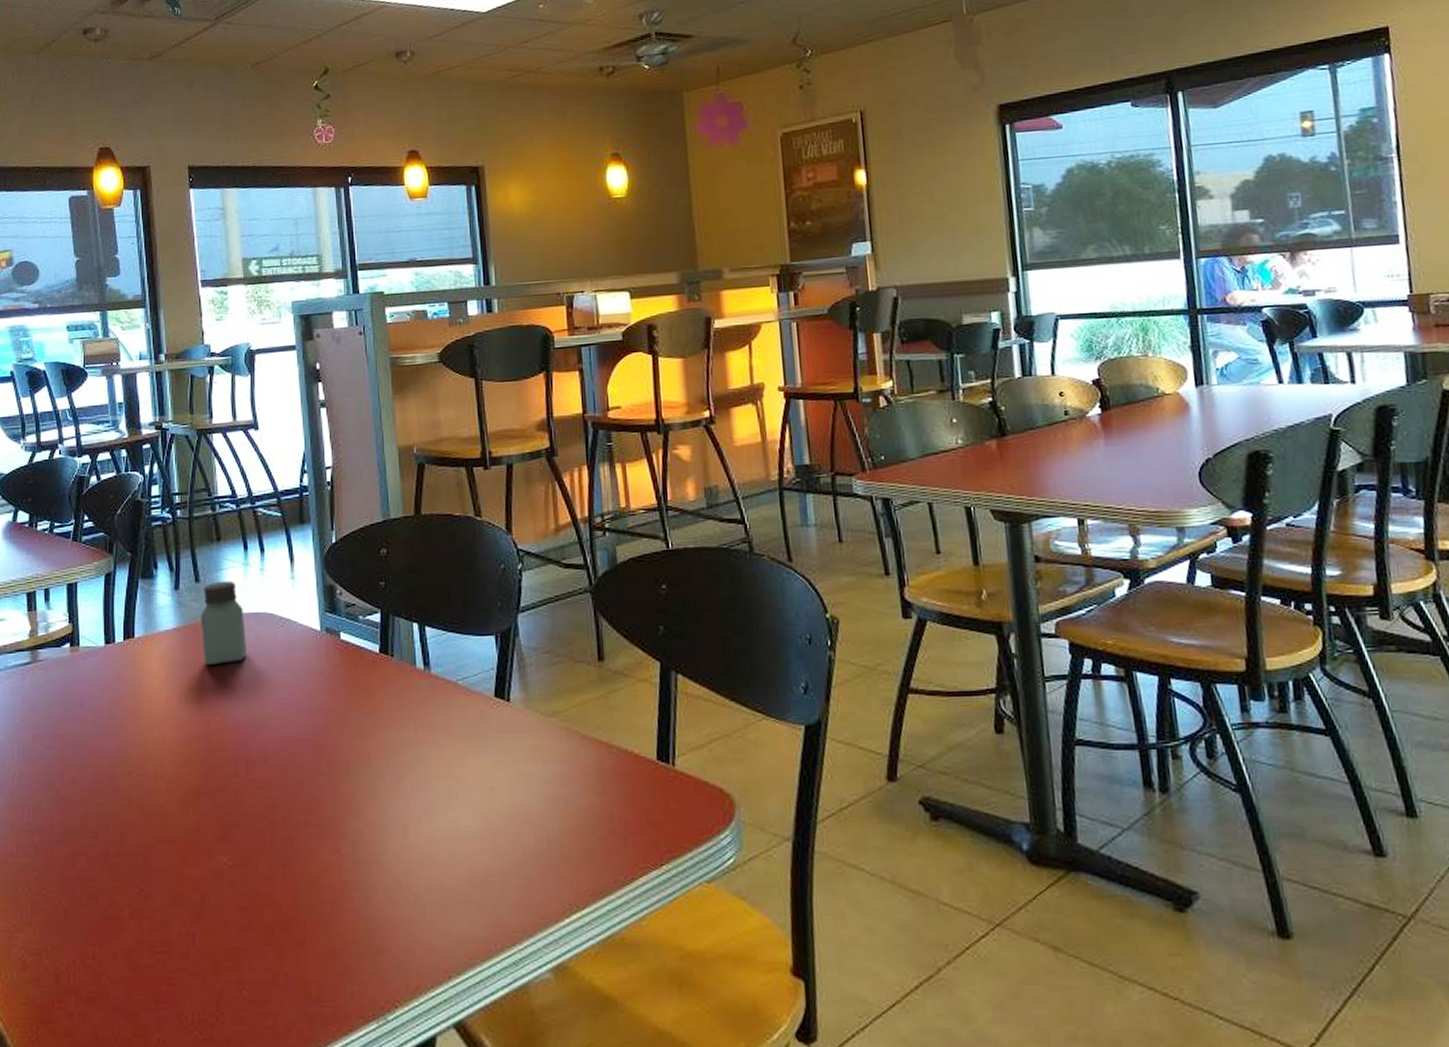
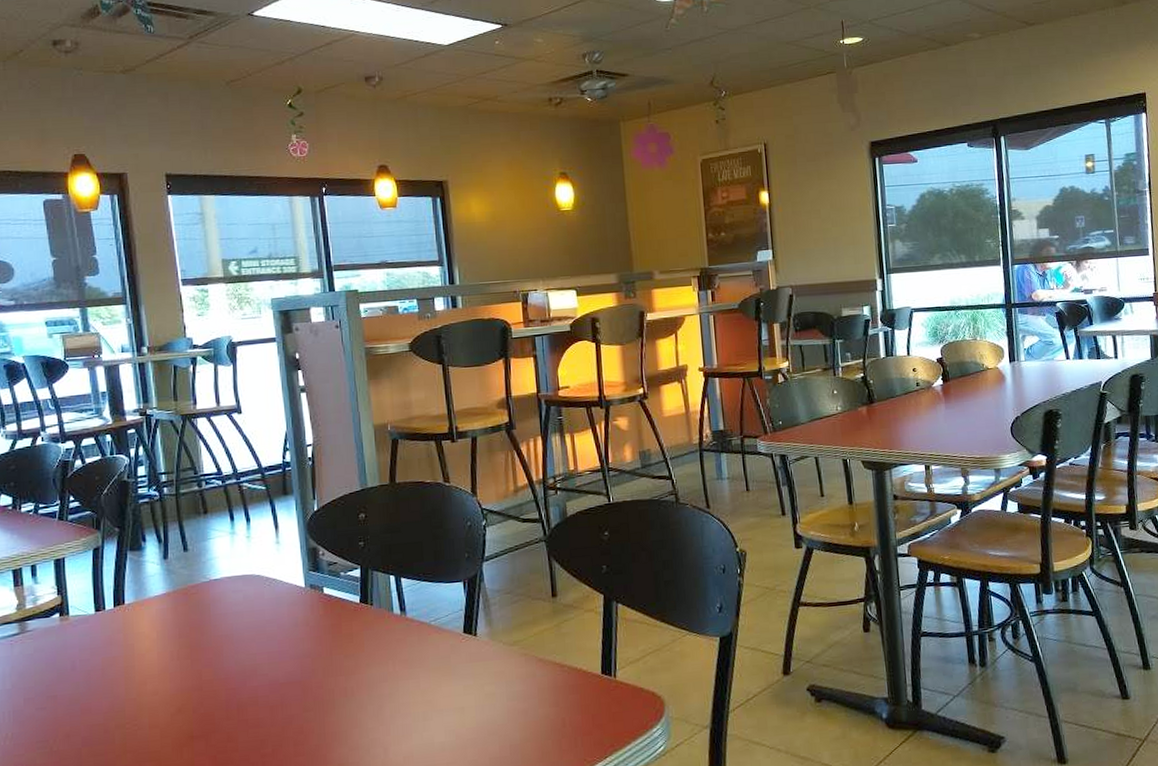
saltshaker: present [201,580,246,666] -> none [190,548,235,625]

